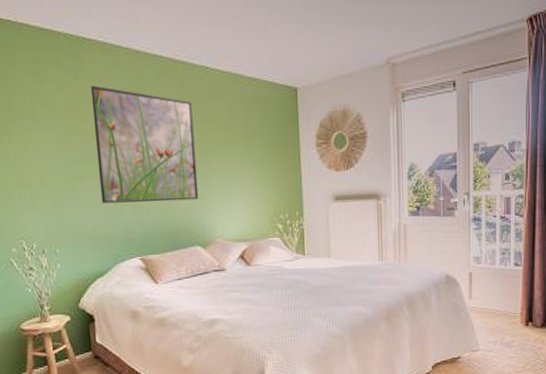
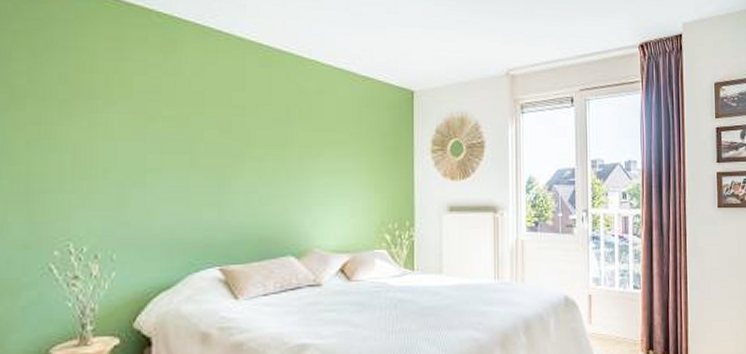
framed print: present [90,85,199,204] -> none [178,69,297,203]

